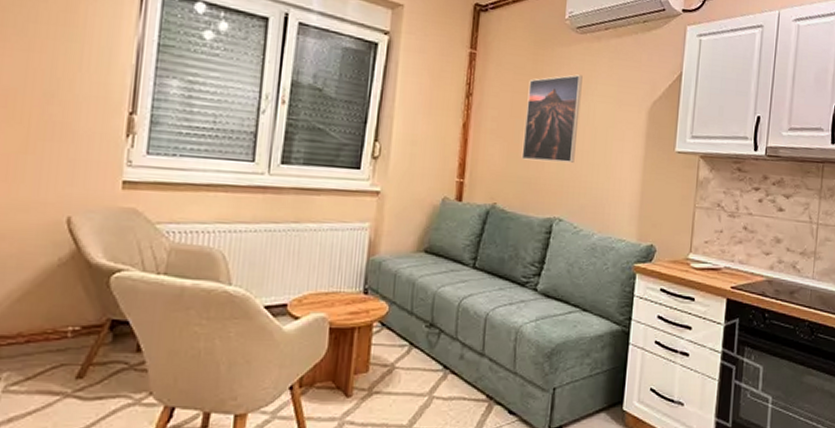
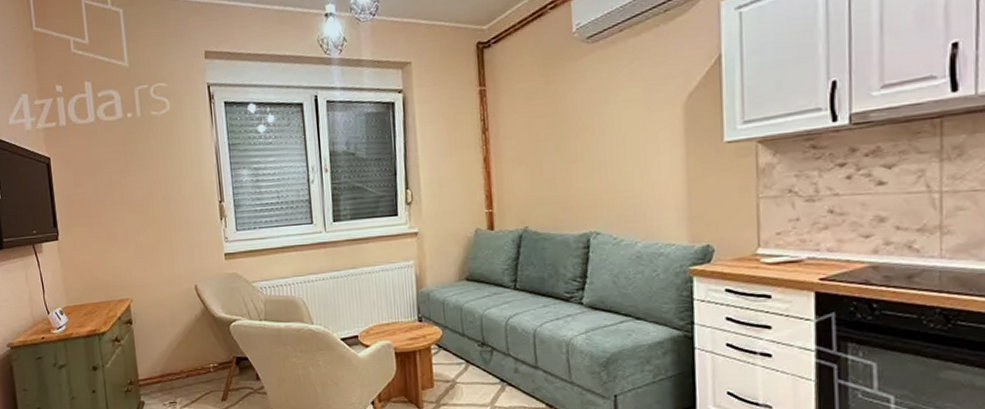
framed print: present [521,74,583,163] -> none [543,85,604,181]

